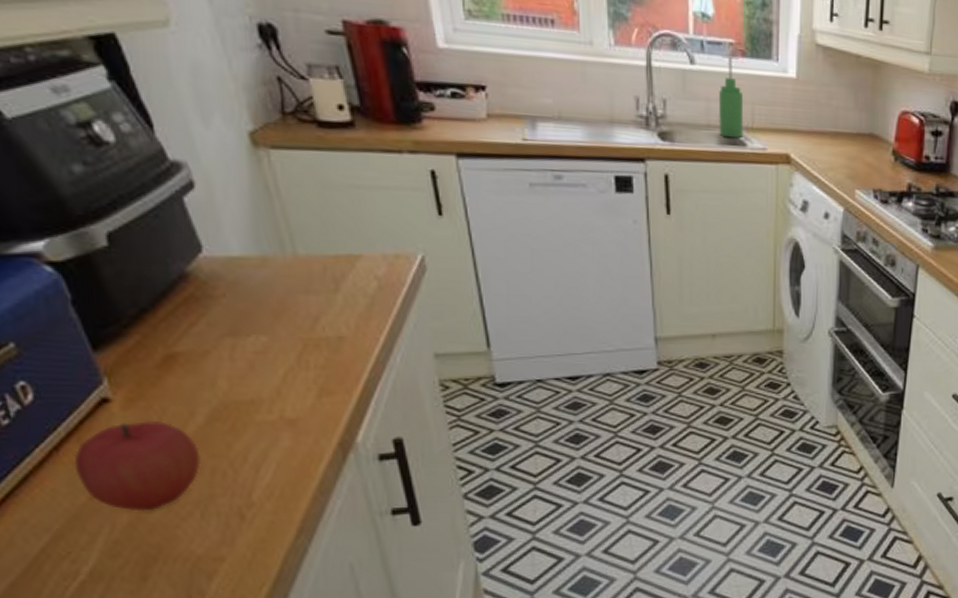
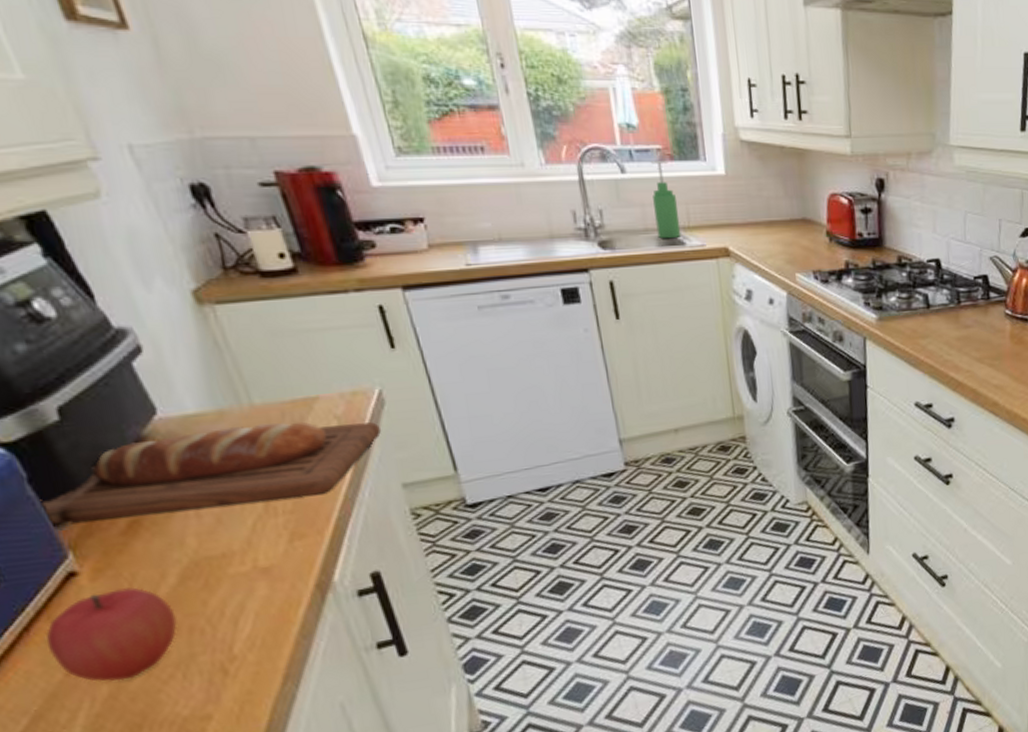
bread loaf: none [82,275,420,354] -> present [40,421,382,525]

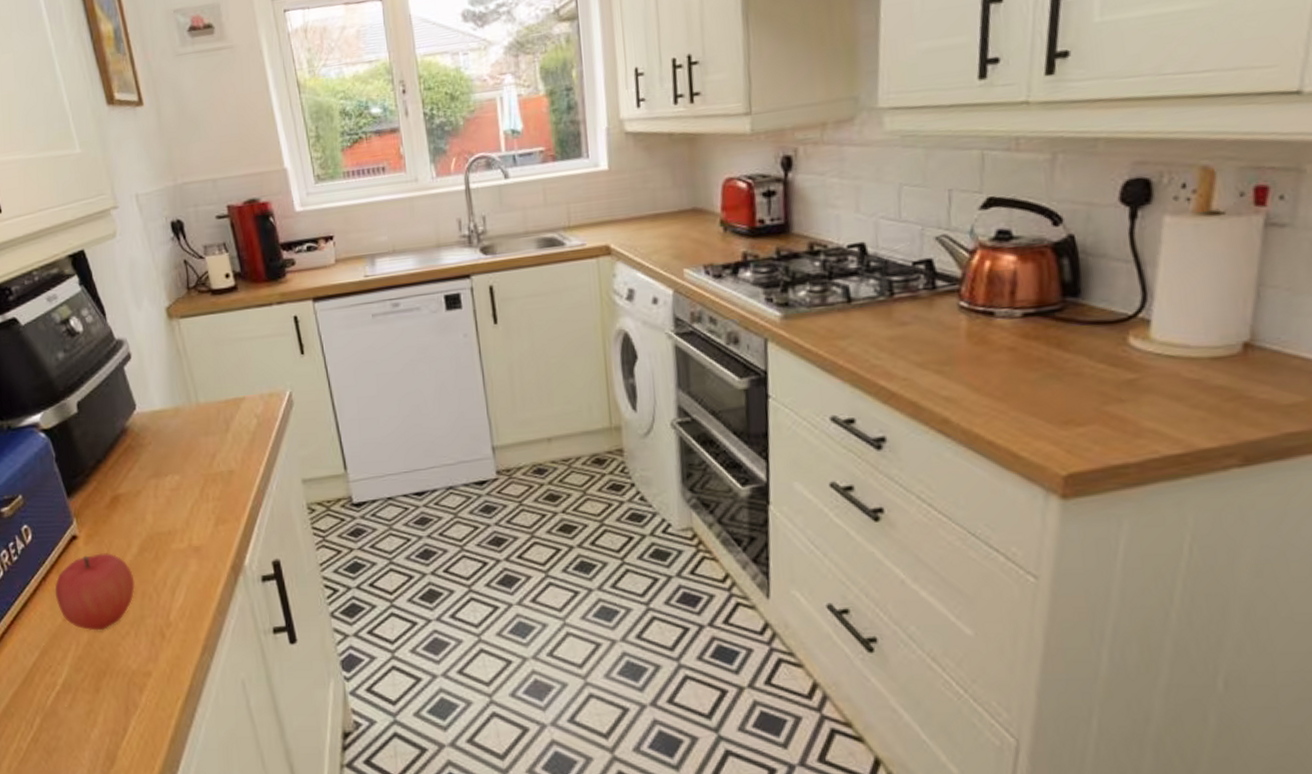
bread loaf: present [40,421,382,525] -> none [61,419,290,496]
soap dispenser: present [650,161,681,239] -> none [533,162,561,241]

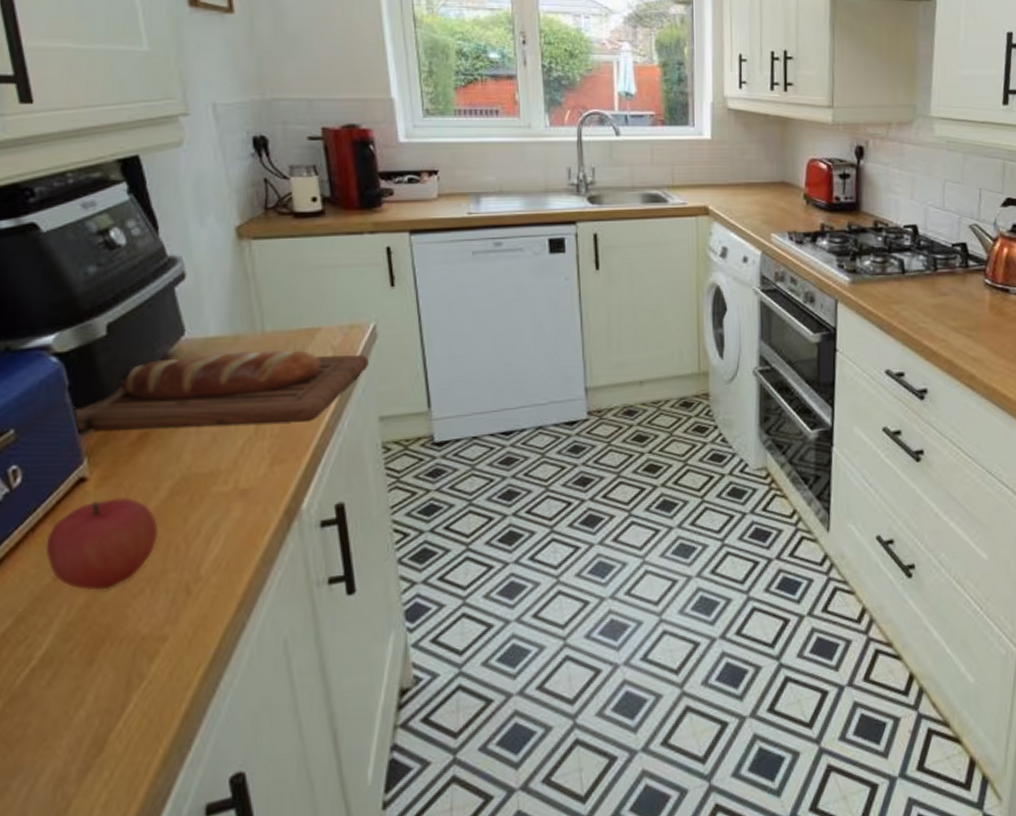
bread loaf: none [61,419,290,496] -> present [73,349,370,432]

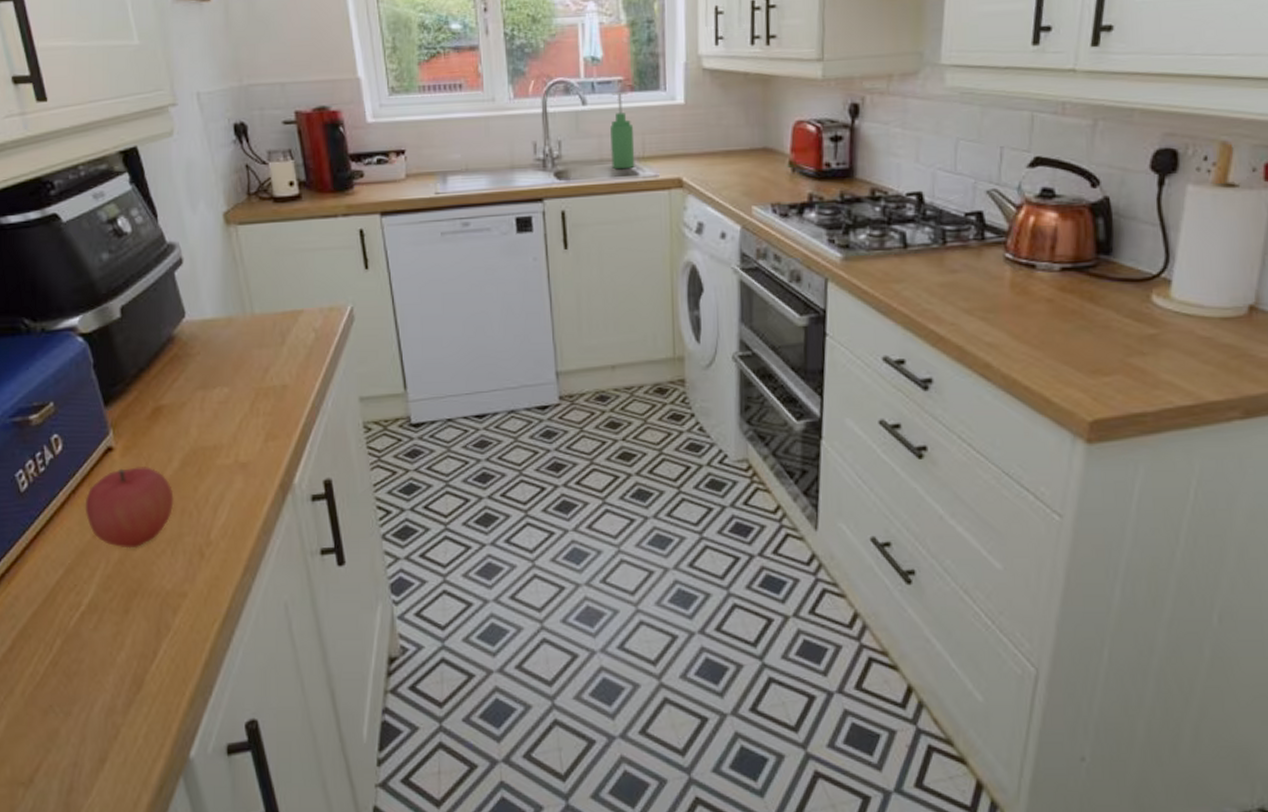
bread loaf: present [73,349,370,432] -> none [99,331,349,405]
soap dispenser: none [642,126,665,197] -> present [610,92,635,170]

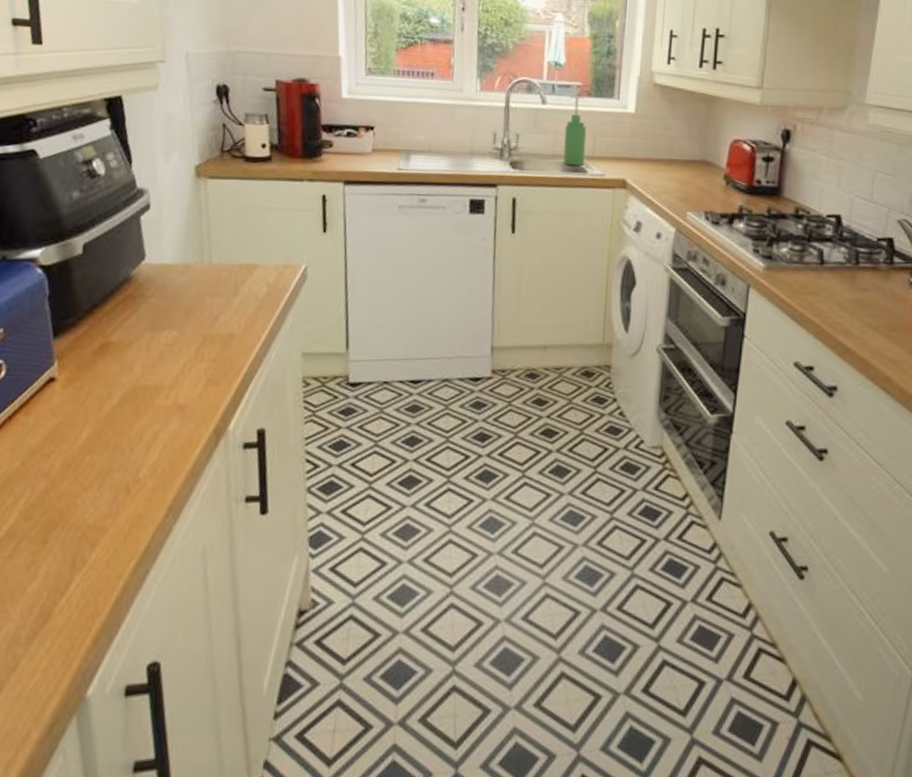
fruit: present [85,467,174,549] -> none [18,399,109,480]

